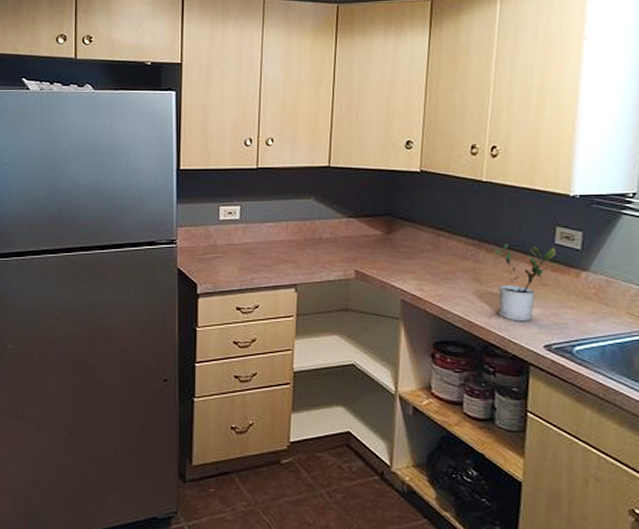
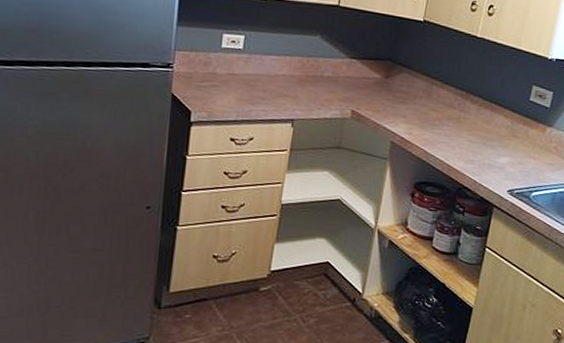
potted plant: present [494,243,557,322] -> none [473,97,530,168]

